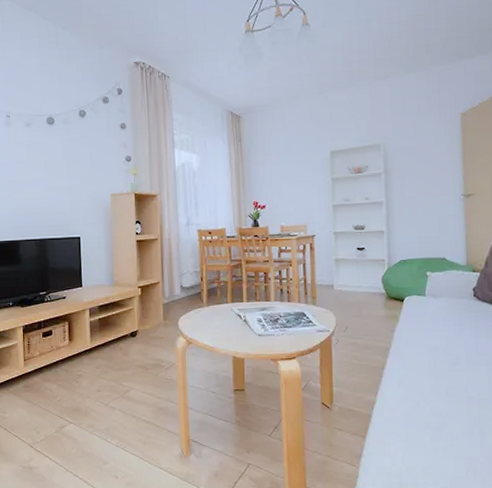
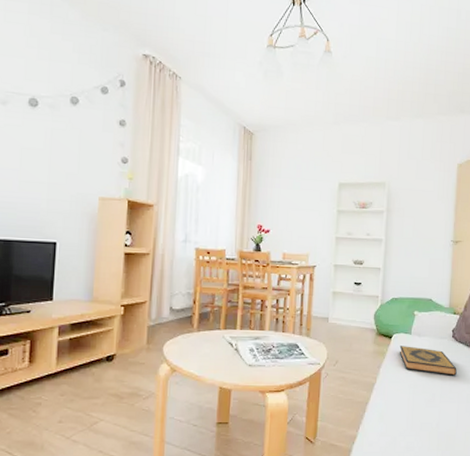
hardback book: none [413,308,483,337] -> present [399,346,457,376]

